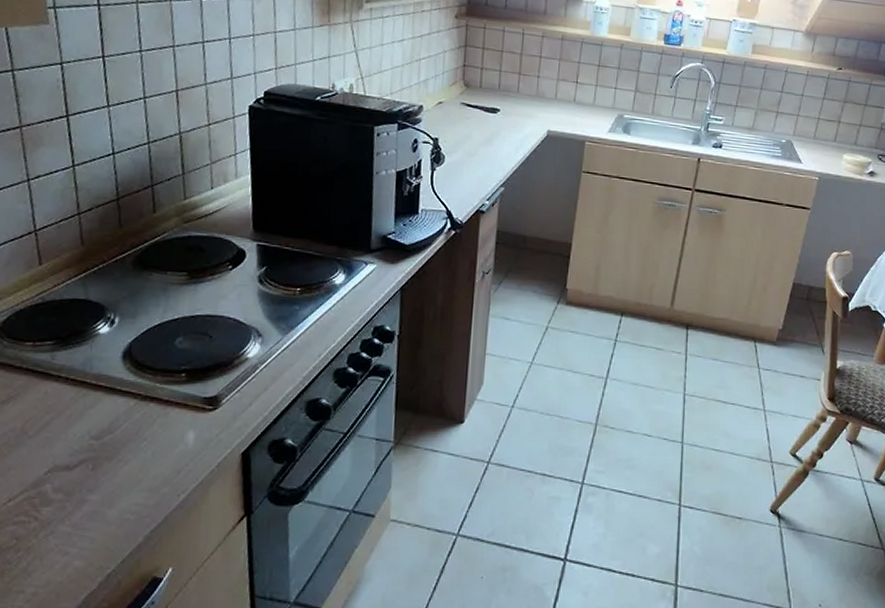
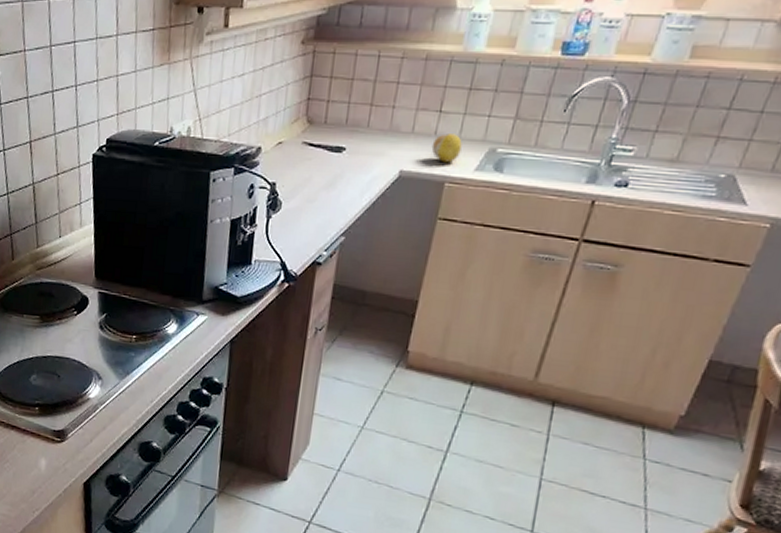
fruit: none [572,101,596,125] -> present [431,134,462,163]

